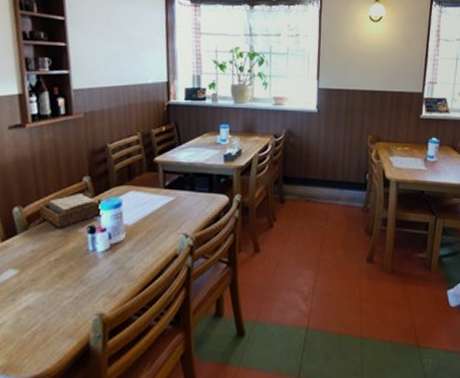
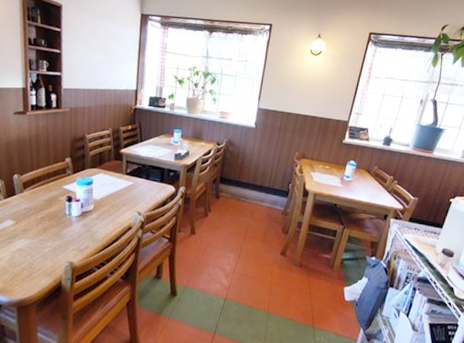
napkin holder: present [39,192,103,228] -> none [32,170,79,195]

